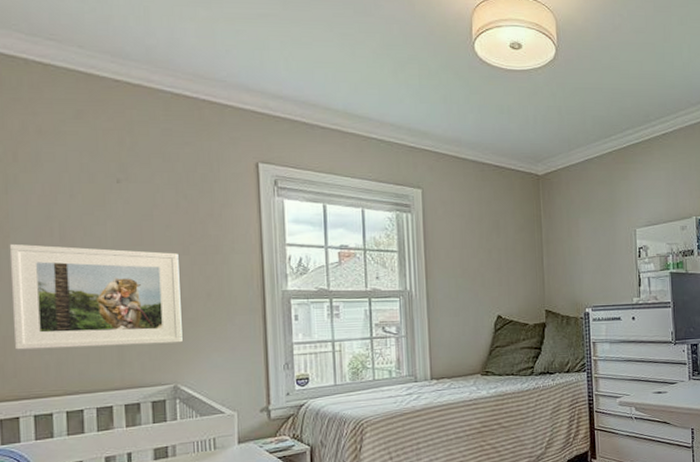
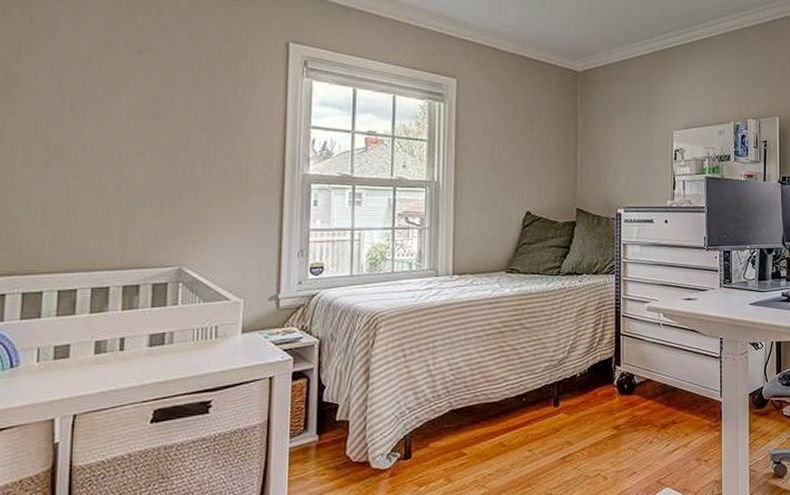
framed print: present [9,243,183,350] -> none [8,110,196,223]

